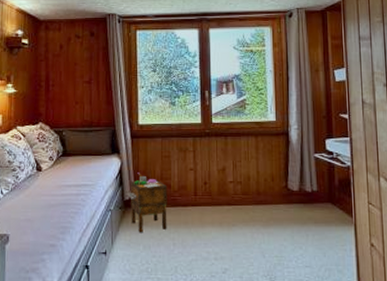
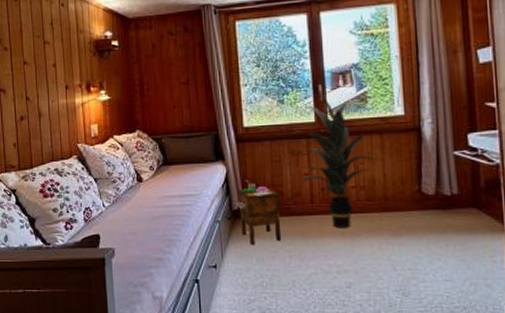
indoor plant: none [181,98,251,219] -> present [292,93,376,228]

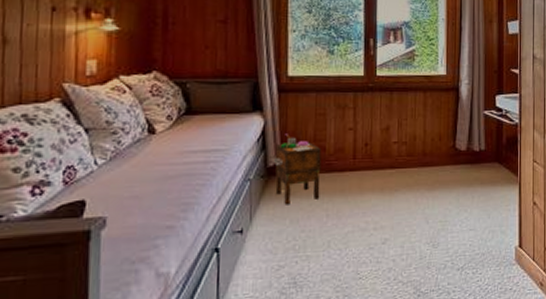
indoor plant: present [292,93,376,228] -> none [340,47,419,184]

